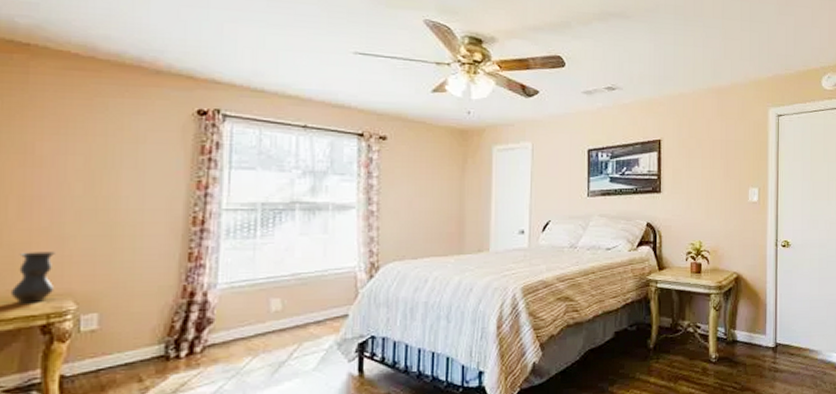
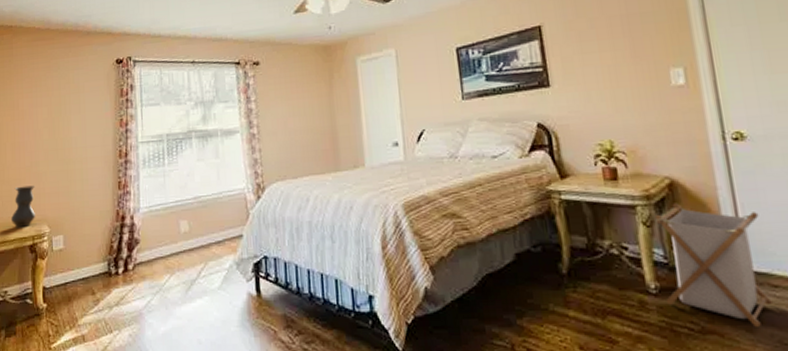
laundry basket: none [721,292,790,384] -> present [654,203,772,327]

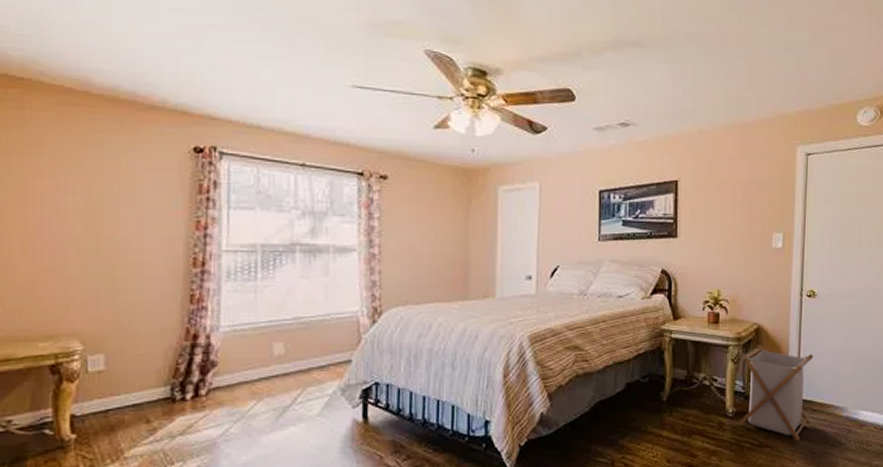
vase: present [10,185,36,228] -> none [18,292,61,344]

